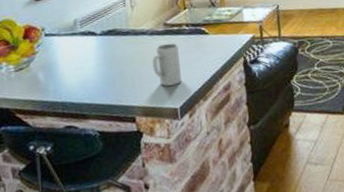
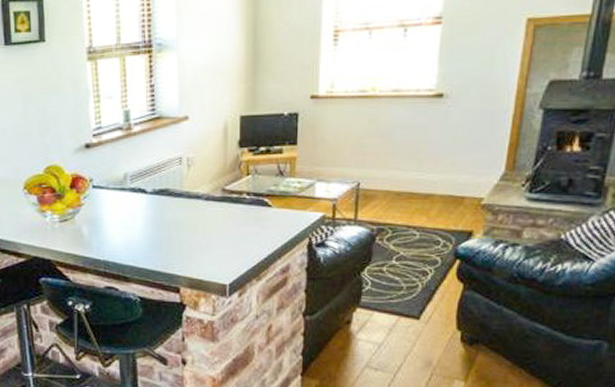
mug: present [152,43,182,86] -> none [205,211,235,259]

